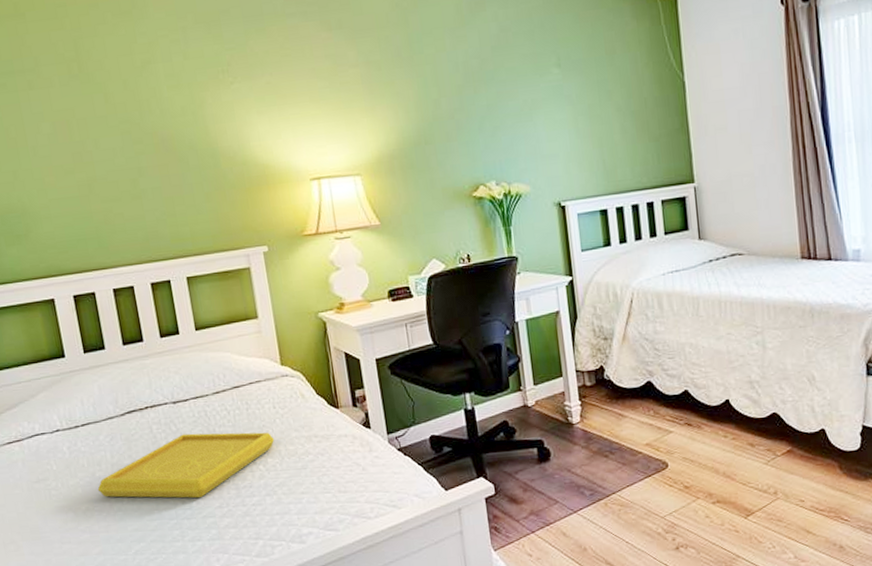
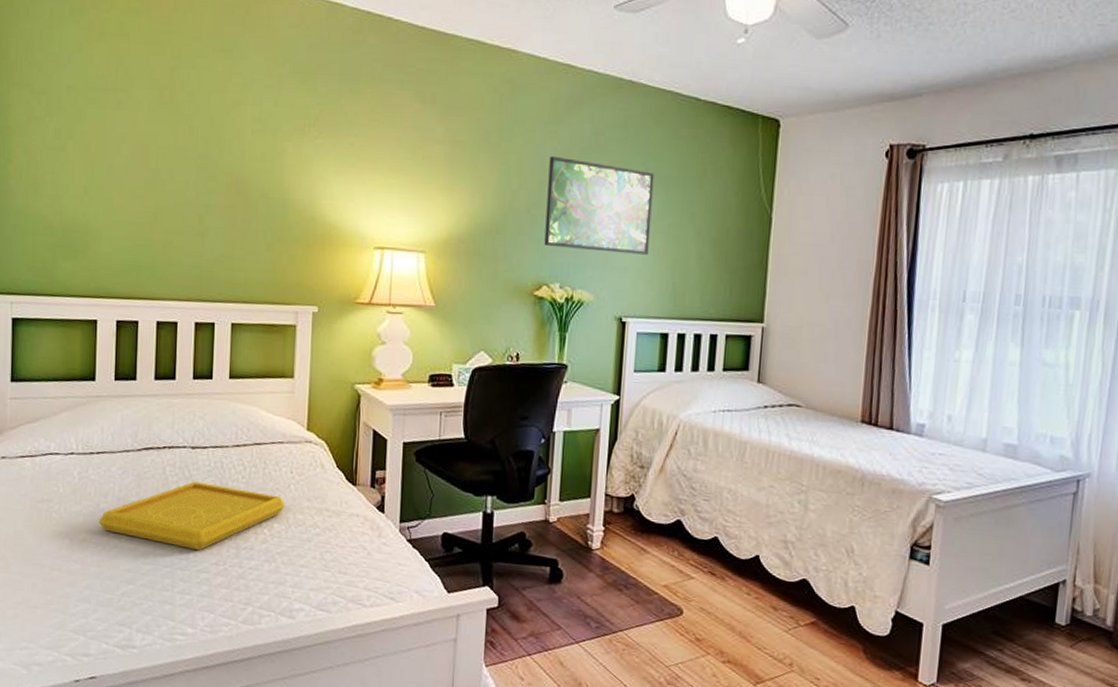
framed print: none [463,58,574,148] -> present [544,155,654,255]

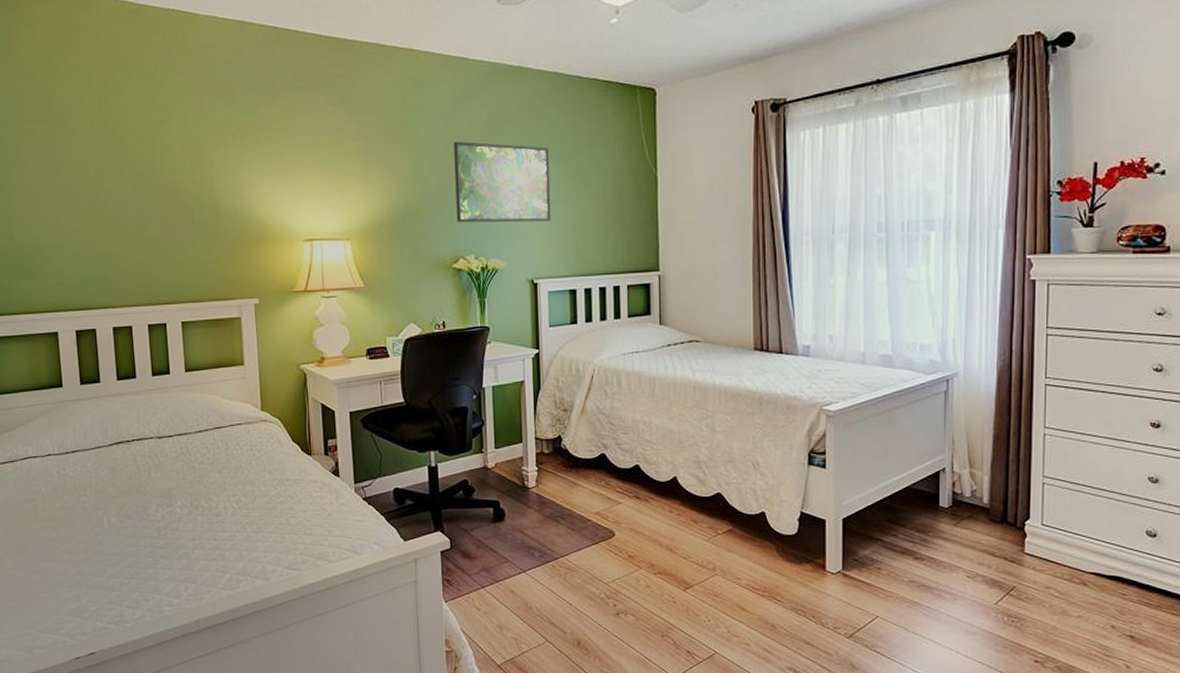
serving tray: present [98,481,286,551] -> none [80,468,249,529]

